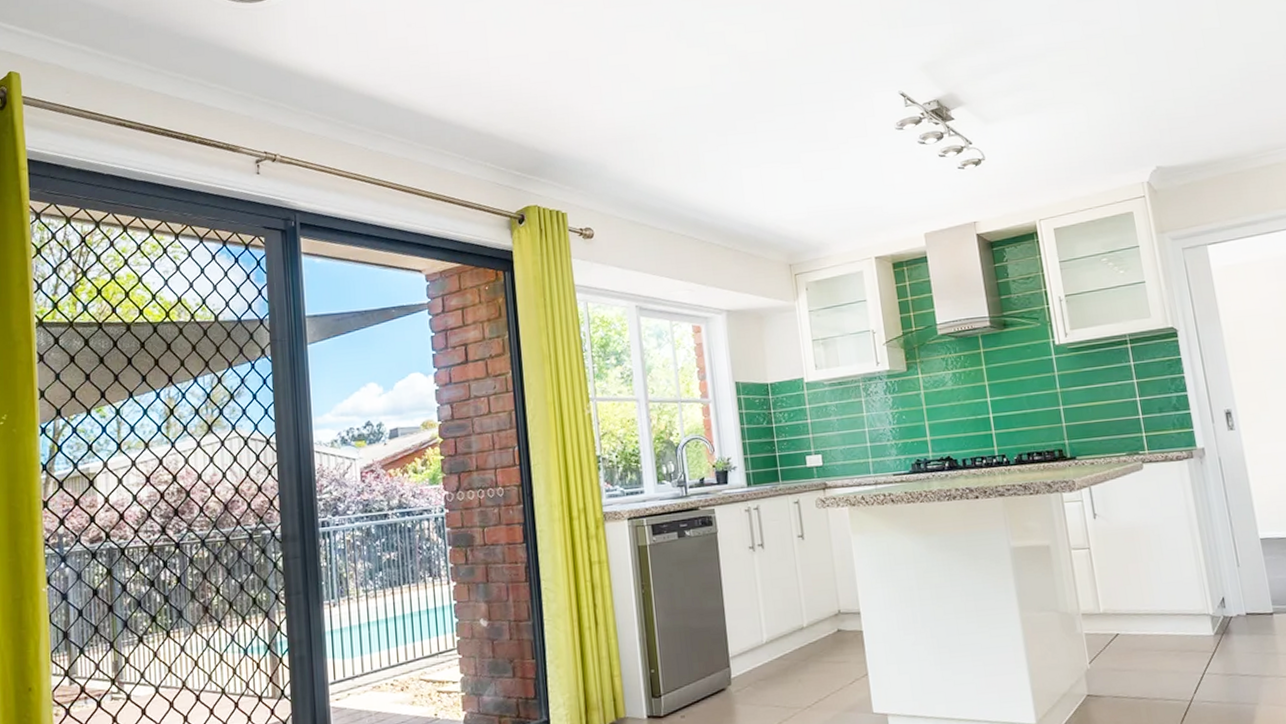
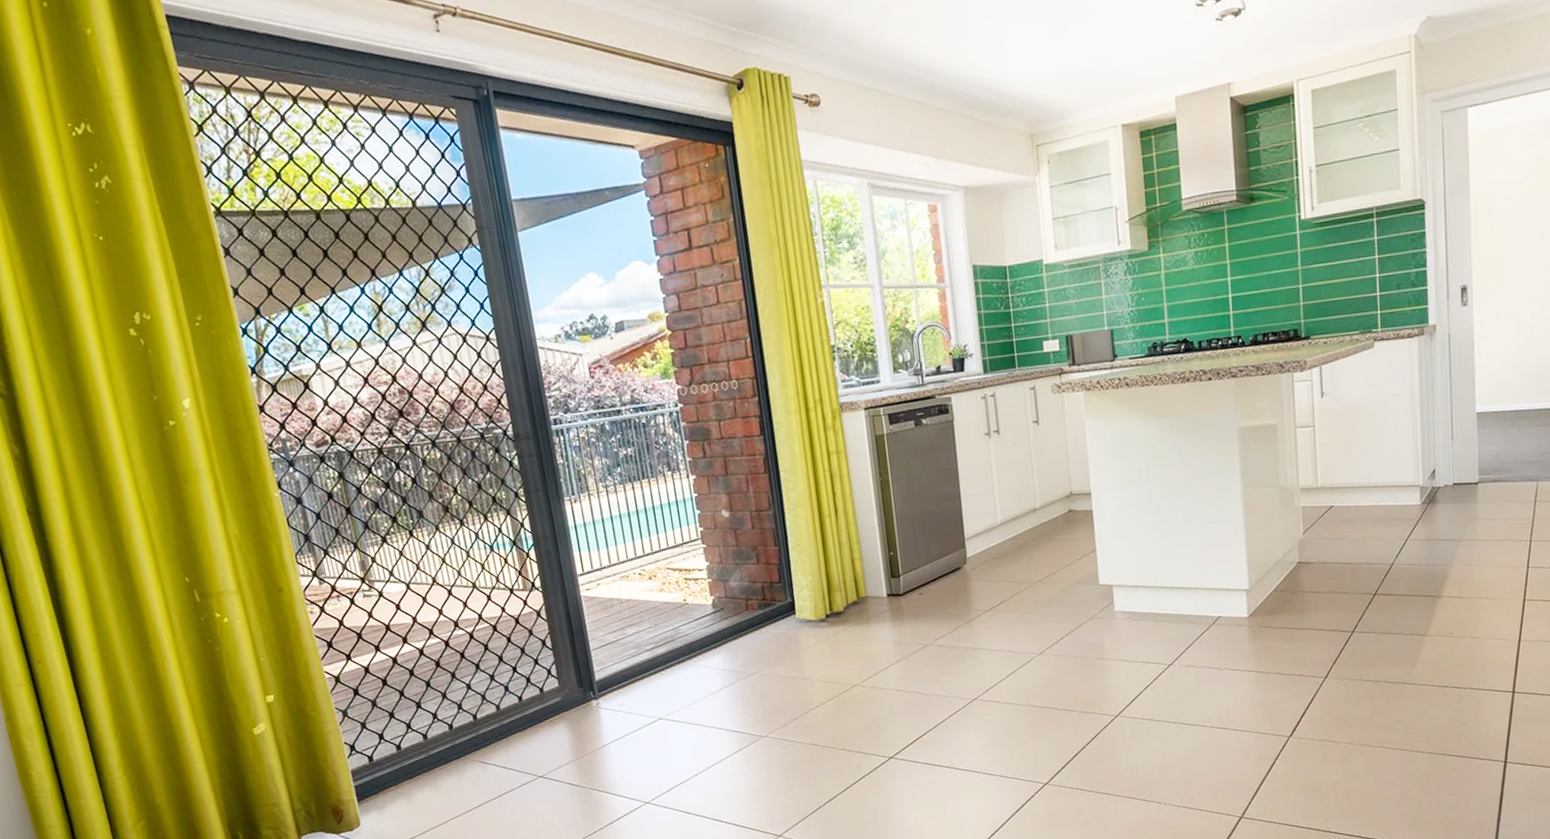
toaster: none [827,445,883,483] -> present [1064,328,1119,367]

